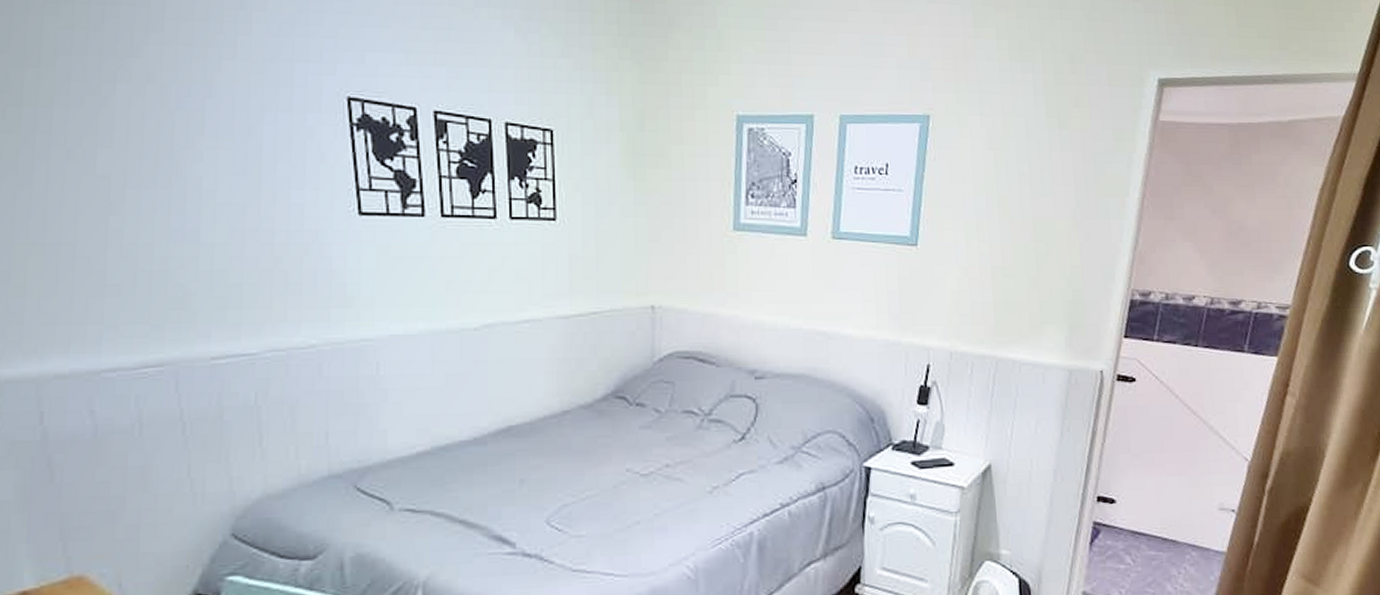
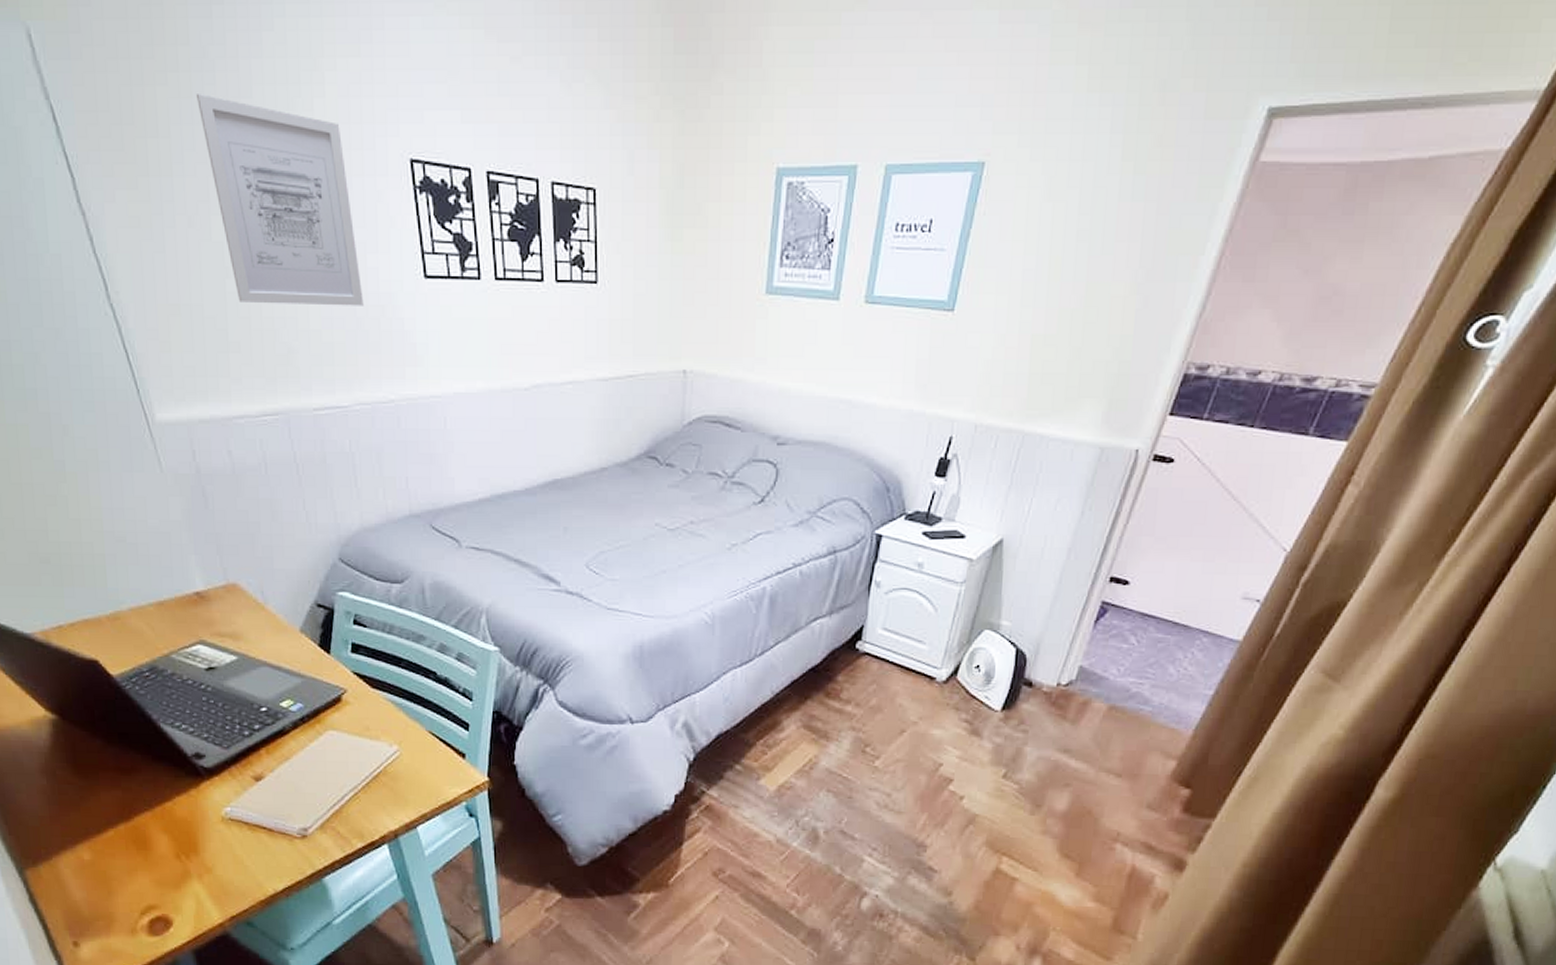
wall art: none [94,26,284,244] -> present [197,94,364,306]

